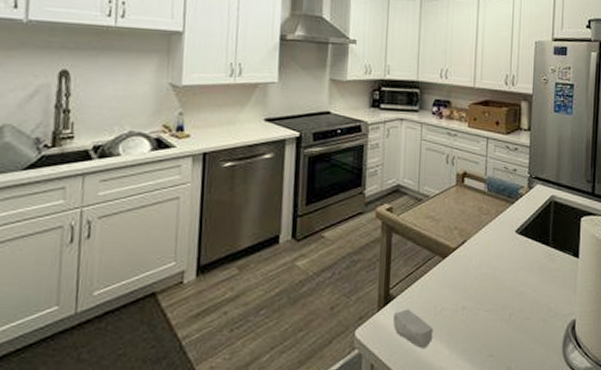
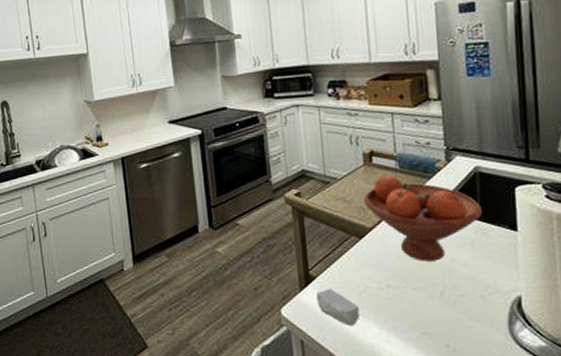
fruit bowl: none [452,196,552,284] -> present [364,175,482,262]

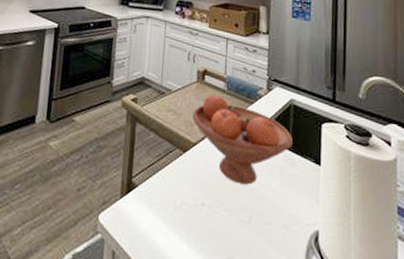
soap bar: present [316,289,360,325] -> none [135,199,173,241]

